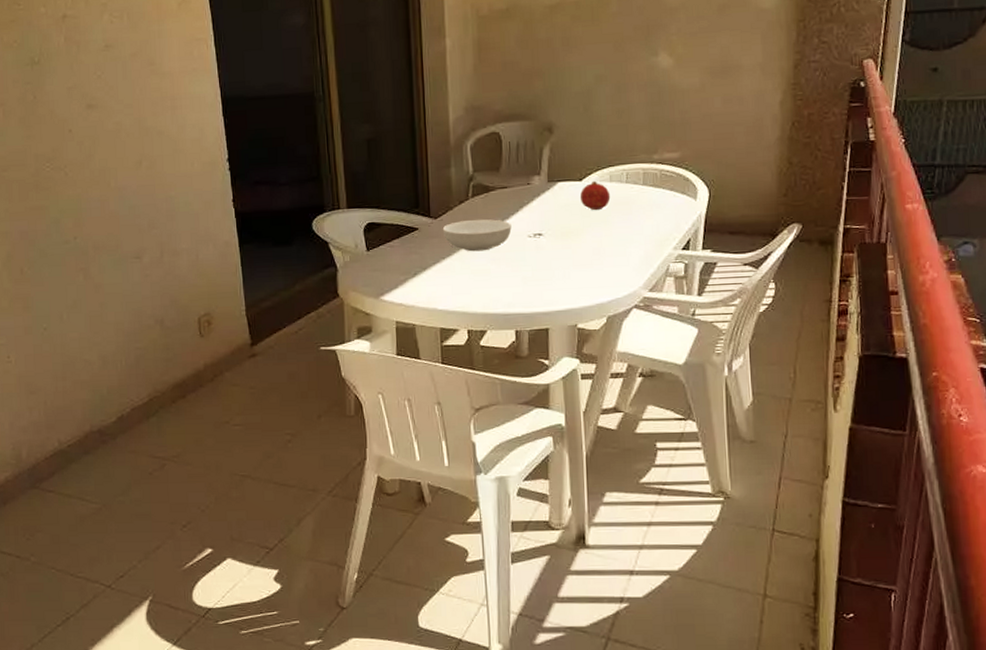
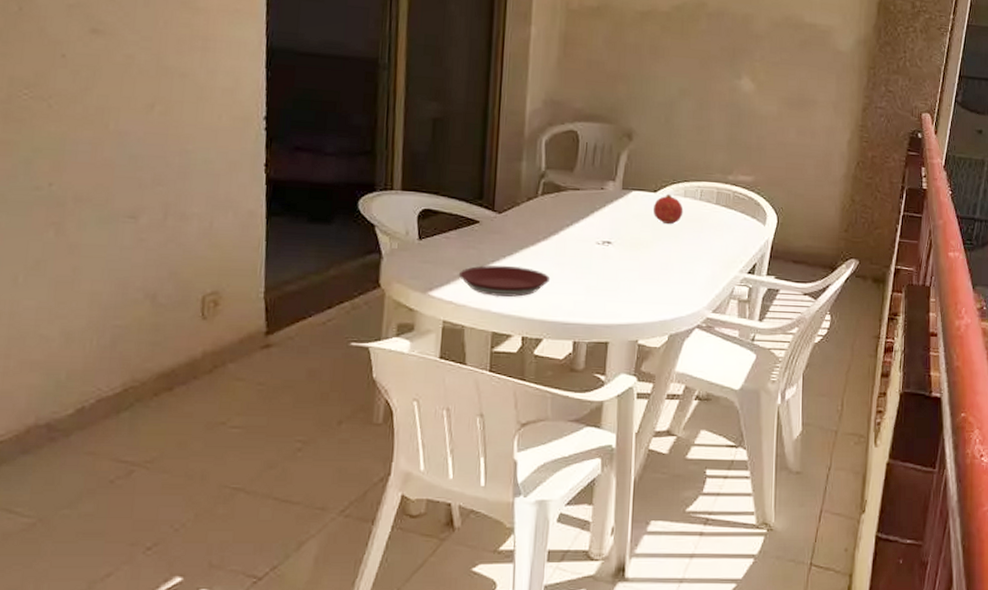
plate: none [405,265,488,296] -> present [458,265,551,297]
serving bowl: present [442,219,512,252] -> none [506,219,580,254]

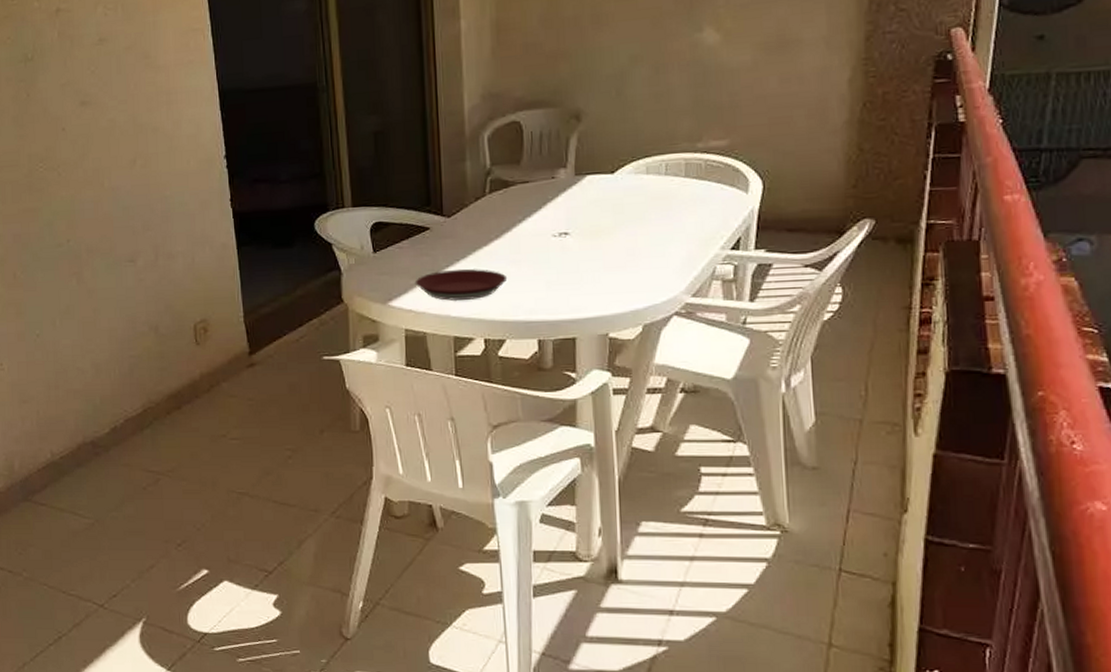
fruit: present [652,194,684,224] -> none [611,173,647,206]

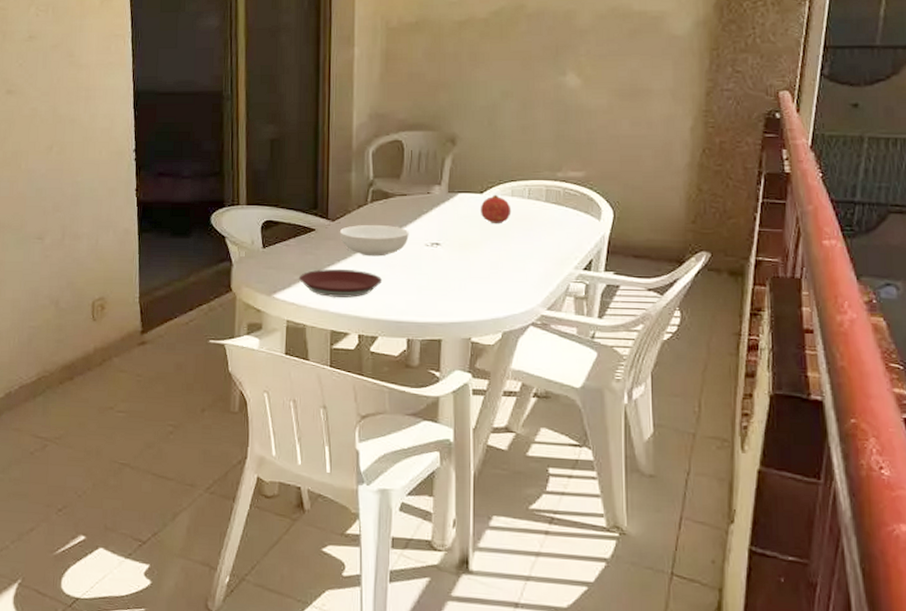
serving bowl: none [456,217,534,253] -> present [339,225,409,257]
fruit: none [611,173,647,206] -> present [480,194,512,223]

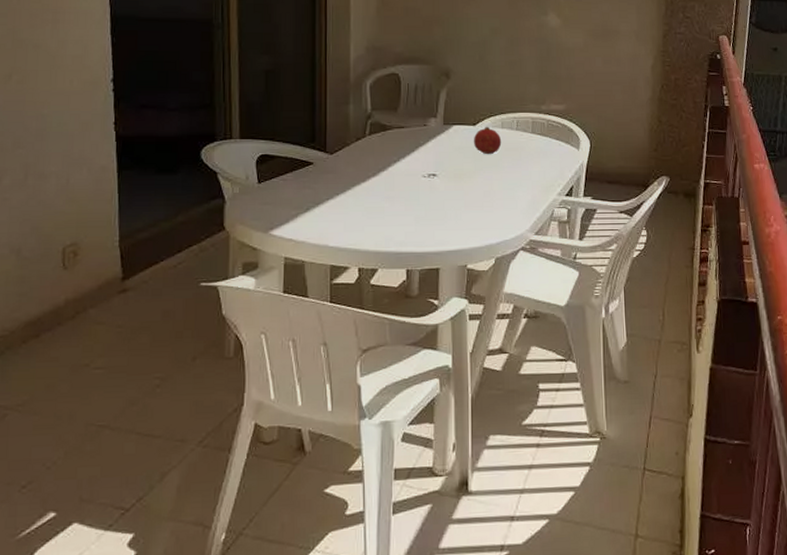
plate: present [298,268,383,298] -> none [296,202,382,232]
serving bowl: present [339,225,409,257] -> none [338,158,407,189]

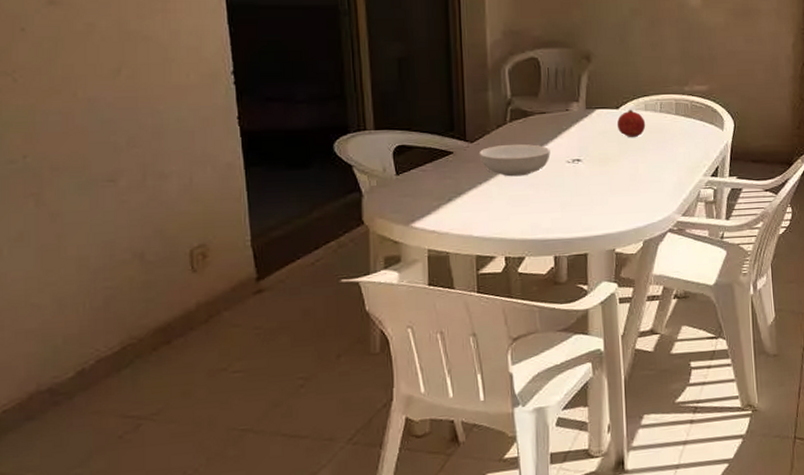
serving bowl: none [338,158,407,189] -> present [479,144,550,177]

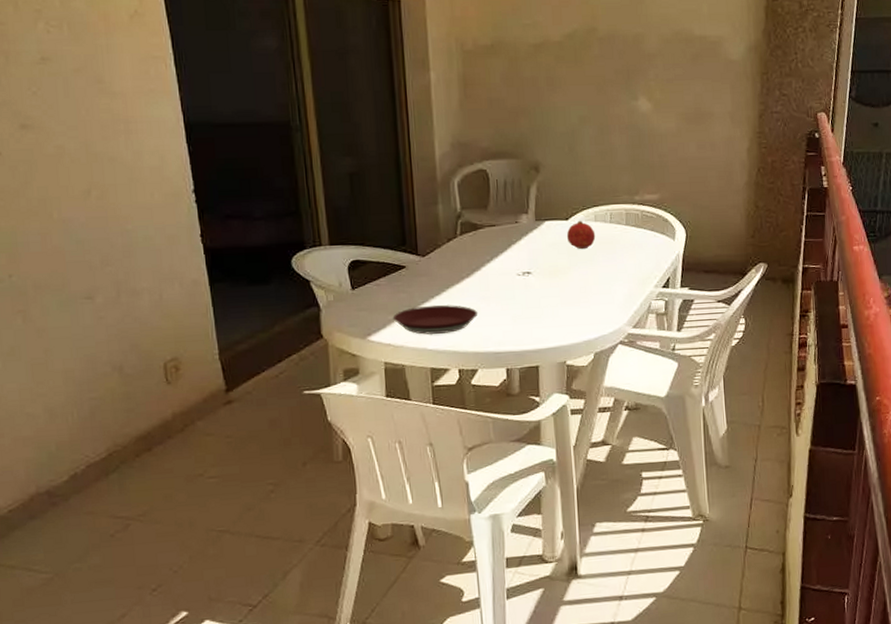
plate: none [438,190,527,222] -> present [392,304,479,335]
serving bowl: present [479,144,550,177] -> none [430,257,501,290]

